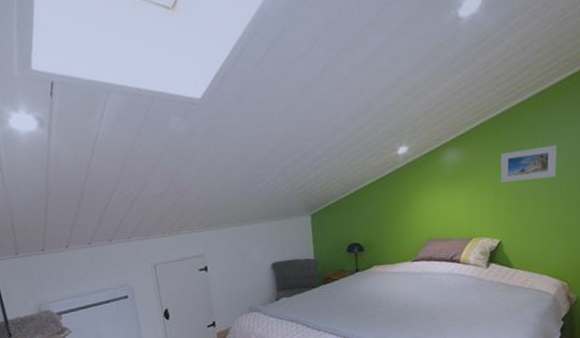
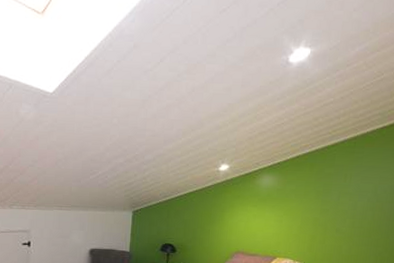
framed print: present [501,144,557,183] -> none [309,185,363,215]

